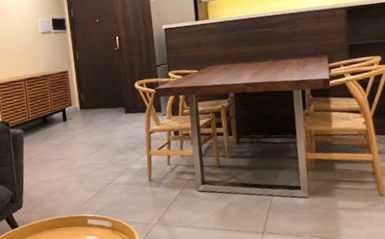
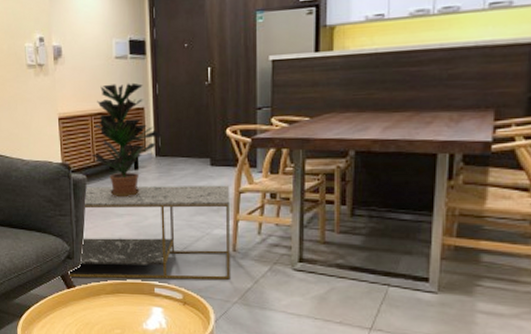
coffee table: none [12,128,149,220] -> present [68,185,230,280]
potted plant: none [26,52,84,146] -> present [91,82,162,198]

